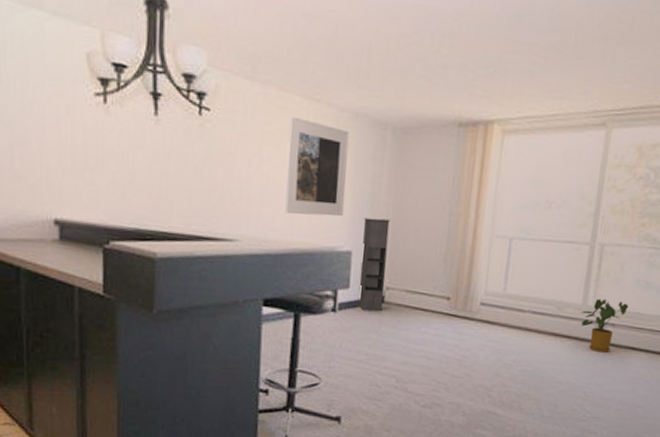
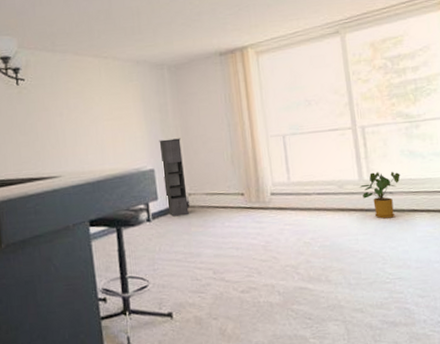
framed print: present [285,116,349,217] -> none [86,72,142,149]

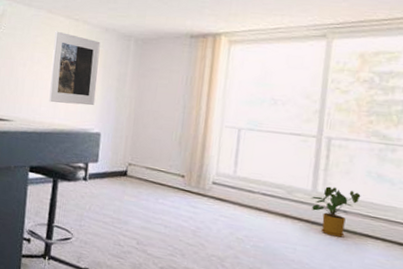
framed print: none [86,72,142,149] -> present [49,31,101,106]
storage cabinet: present [159,138,189,217] -> none [105,107,133,184]

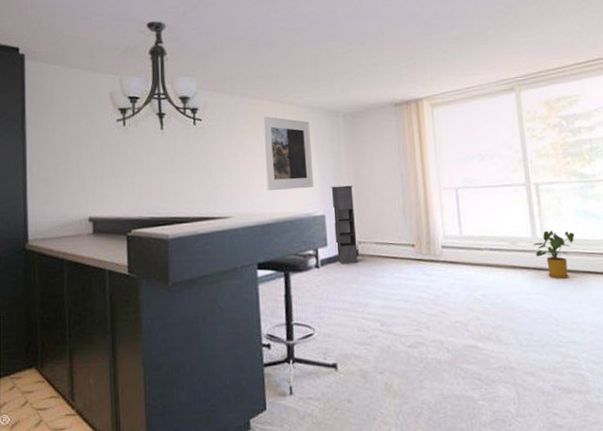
storage cabinet: none [105,107,133,184] -> present [331,185,358,264]

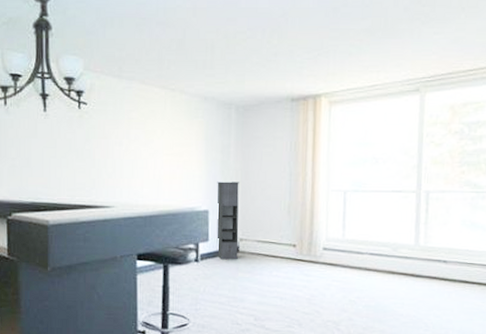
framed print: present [262,116,314,191] -> none [150,104,200,183]
house plant: present [533,230,575,279] -> none [414,239,458,287]

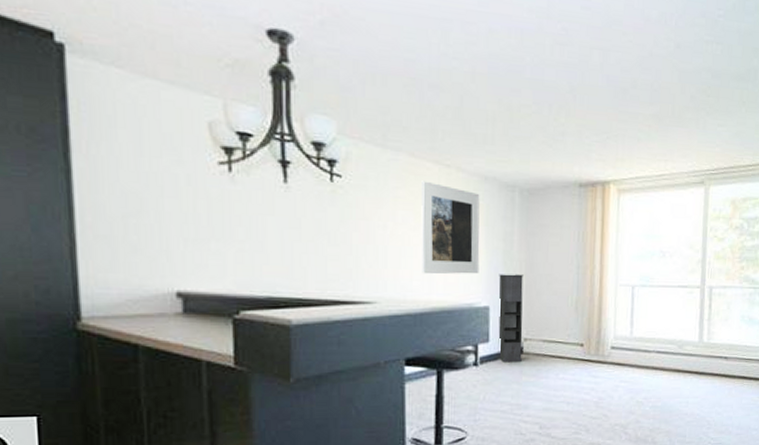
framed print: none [150,104,200,183] -> present [421,180,480,275]

